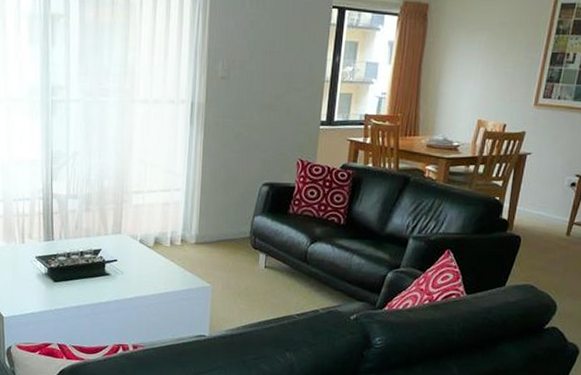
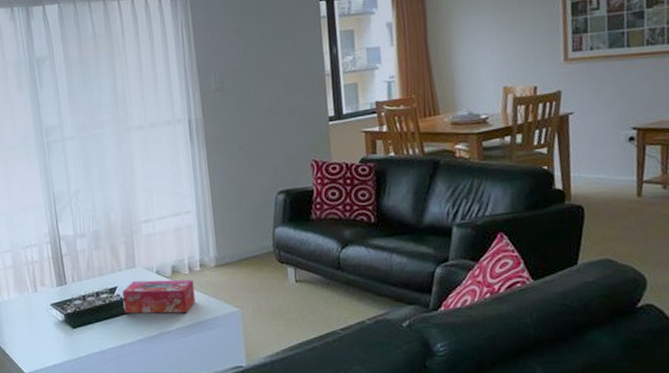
tissue box: none [105,246,173,281] -> present [122,279,196,314]

